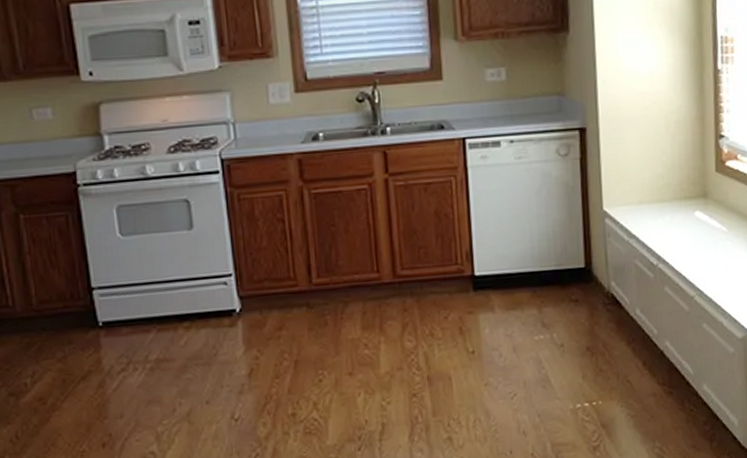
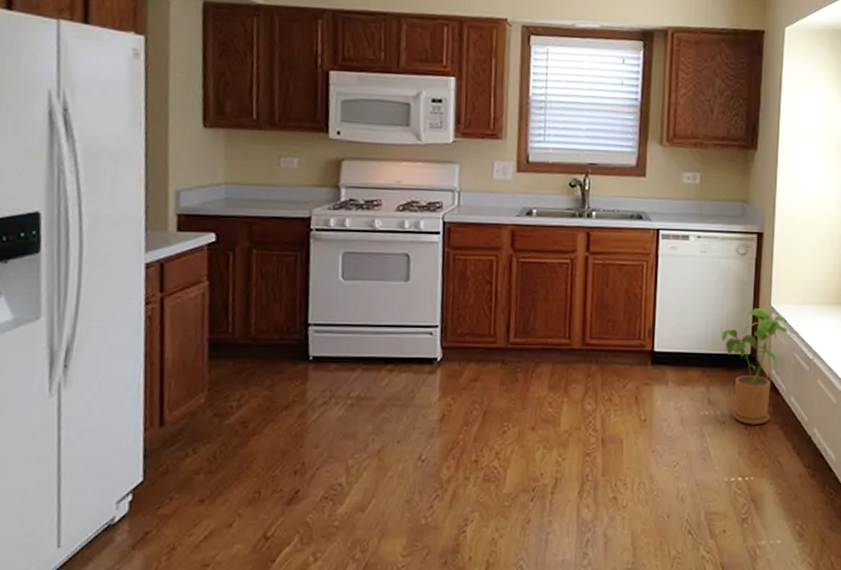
house plant: none [549,214,626,346] -> present [721,308,788,426]

